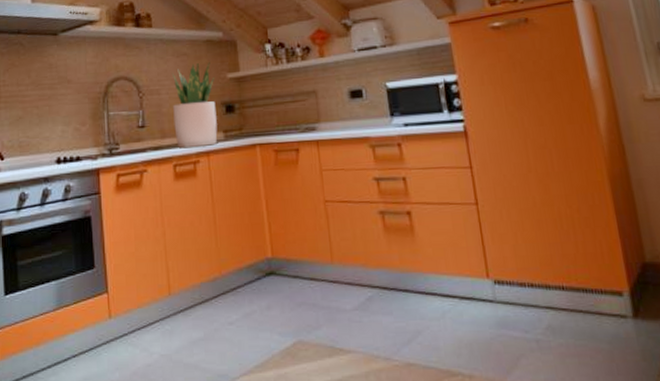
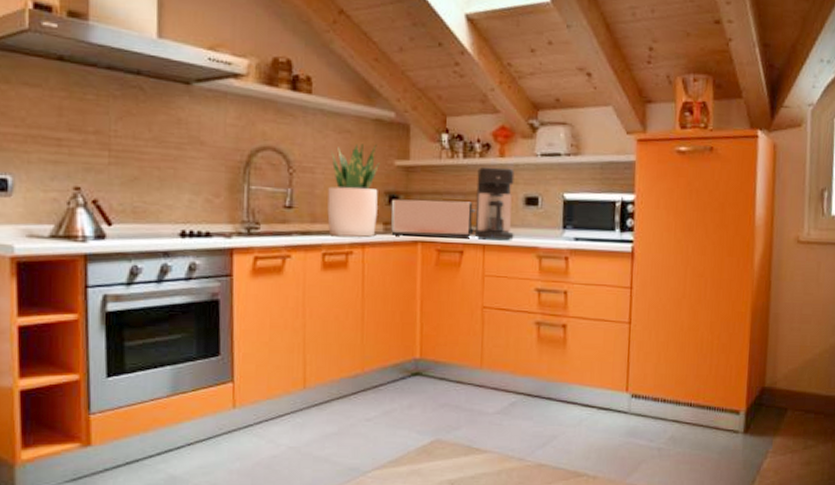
toaster: none [228,102,307,141] -> present [390,199,475,238]
coffee maker: none [301,66,345,136] -> present [474,167,515,241]

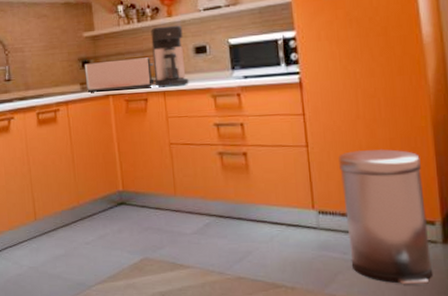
planter: present [327,143,381,237] -> none [34,22,75,98]
pedal bin: none [656,332,736,475] -> present [338,149,433,285]

